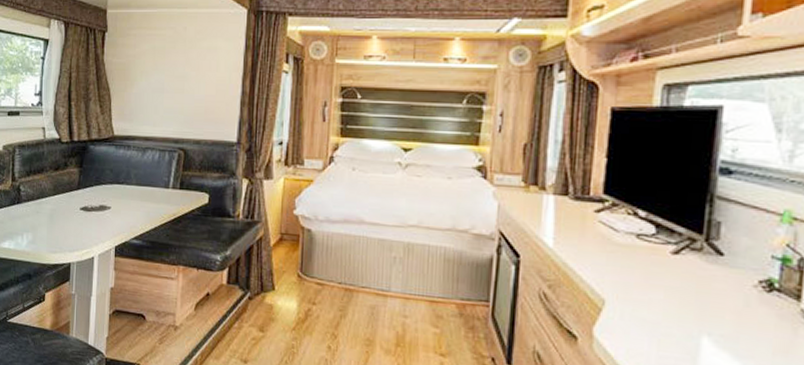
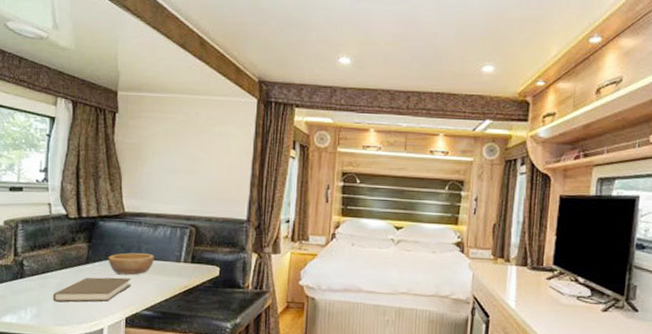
book: none [47,203,121,229] -> present [53,277,132,302]
bowl: none [98,178,144,202] -> present [108,252,155,276]

